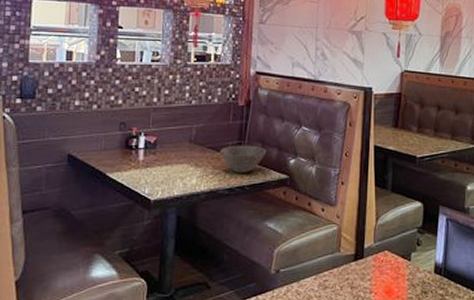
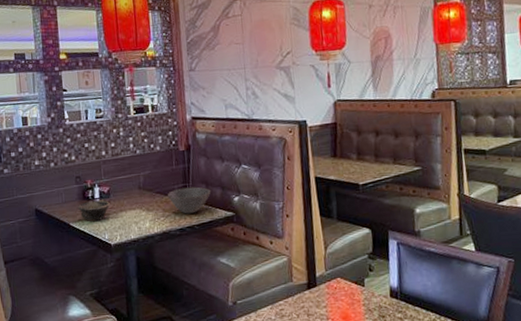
bowl: none [117,150,155,174] -> present [77,200,110,222]

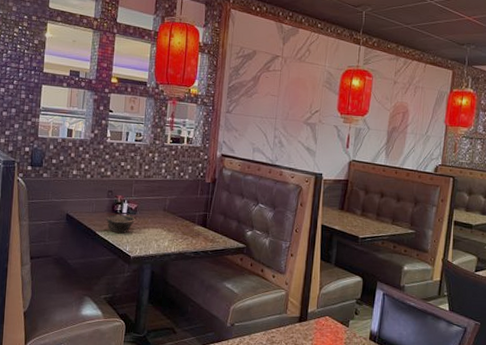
bowl: present [167,187,211,214] -> none [188,216,228,240]

